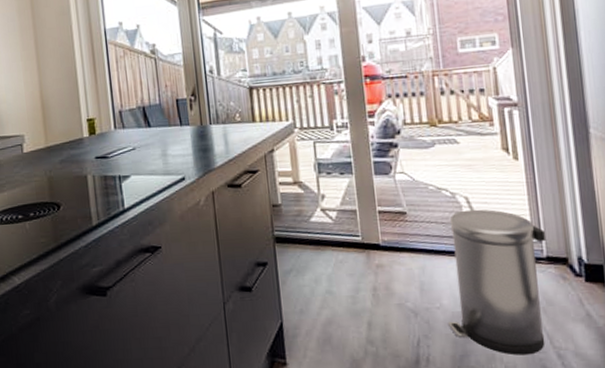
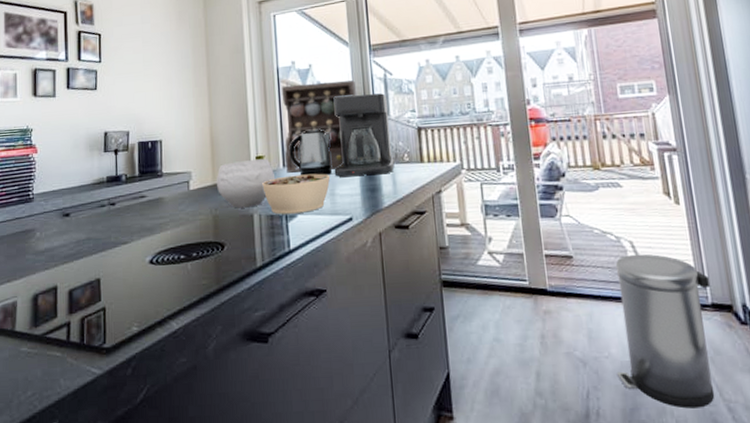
bowl: none [49,120,108,170] -> present [217,158,276,209]
salad: none [94,134,162,175] -> present [262,173,331,215]
spice rack: none [109,40,186,135] -> present [281,80,356,173]
kettle: none [119,90,164,137] -> present [289,129,333,176]
coffee maker: none [163,53,226,138] -> present [333,93,395,177]

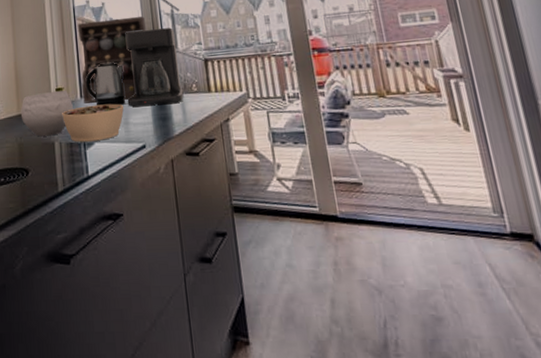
pedal bin: present [615,253,714,409] -> none [406,181,520,342]

